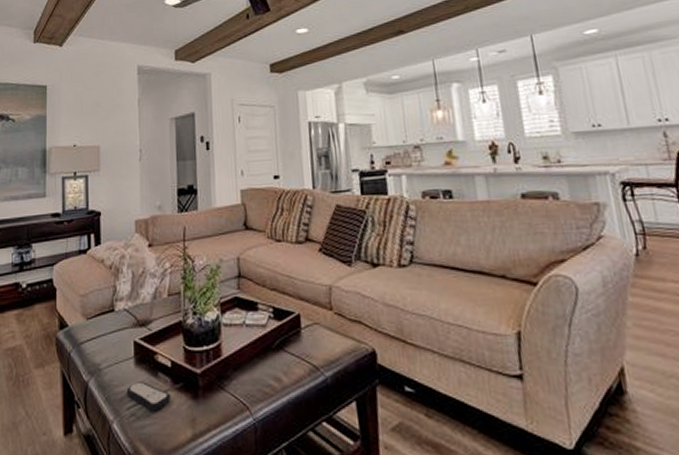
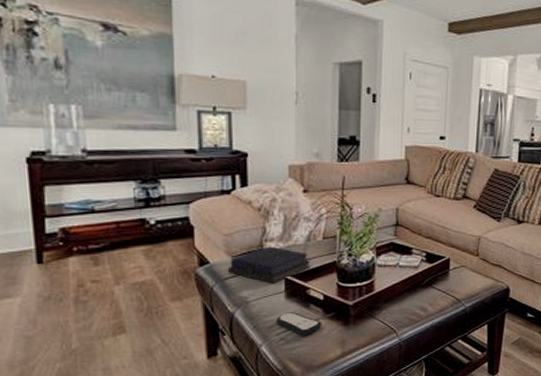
book: none [82,306,157,348] -> present [227,246,310,284]

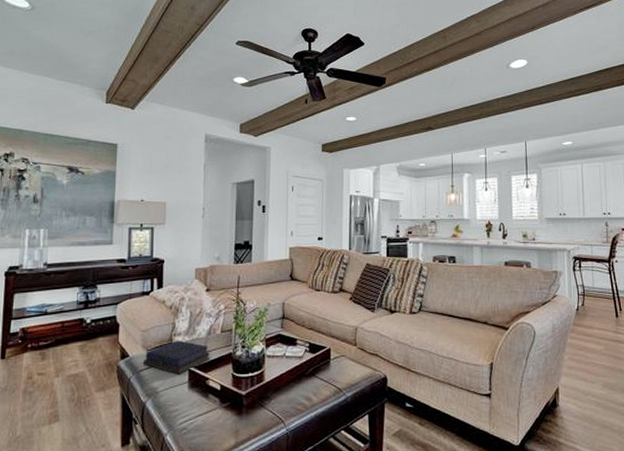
remote control: present [276,312,321,336] -> none [179,402,218,425]

